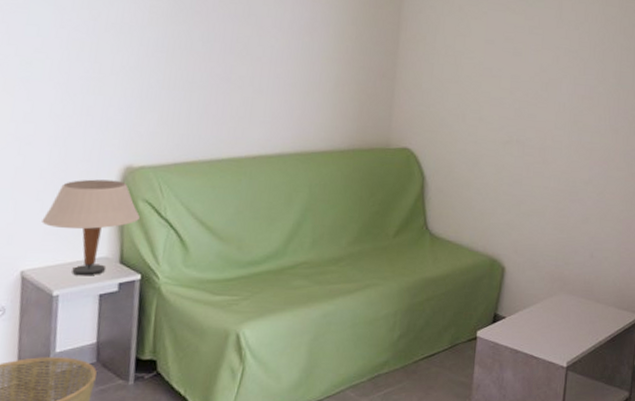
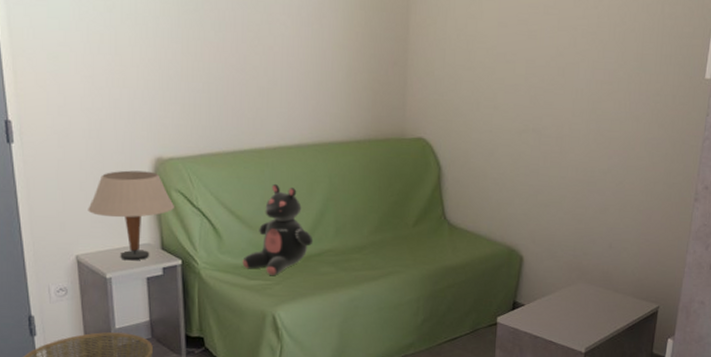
stuffed animal: none [208,193,288,290] -> present [242,183,314,275]

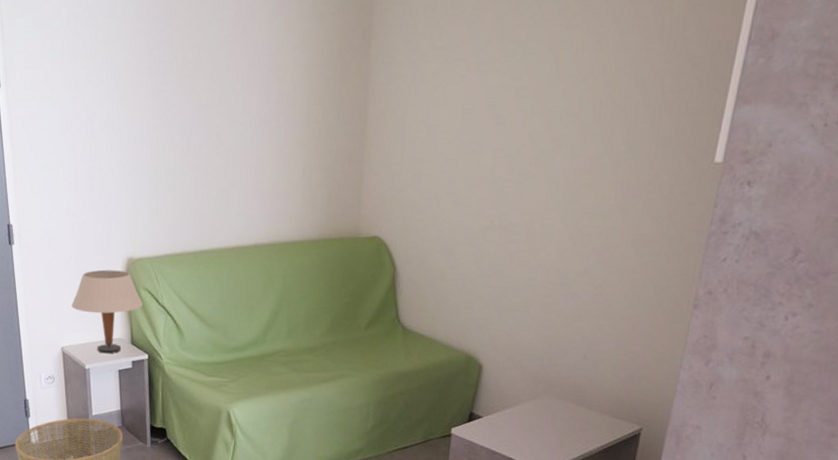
stuffed animal: present [242,183,314,275] -> none [201,283,267,373]

